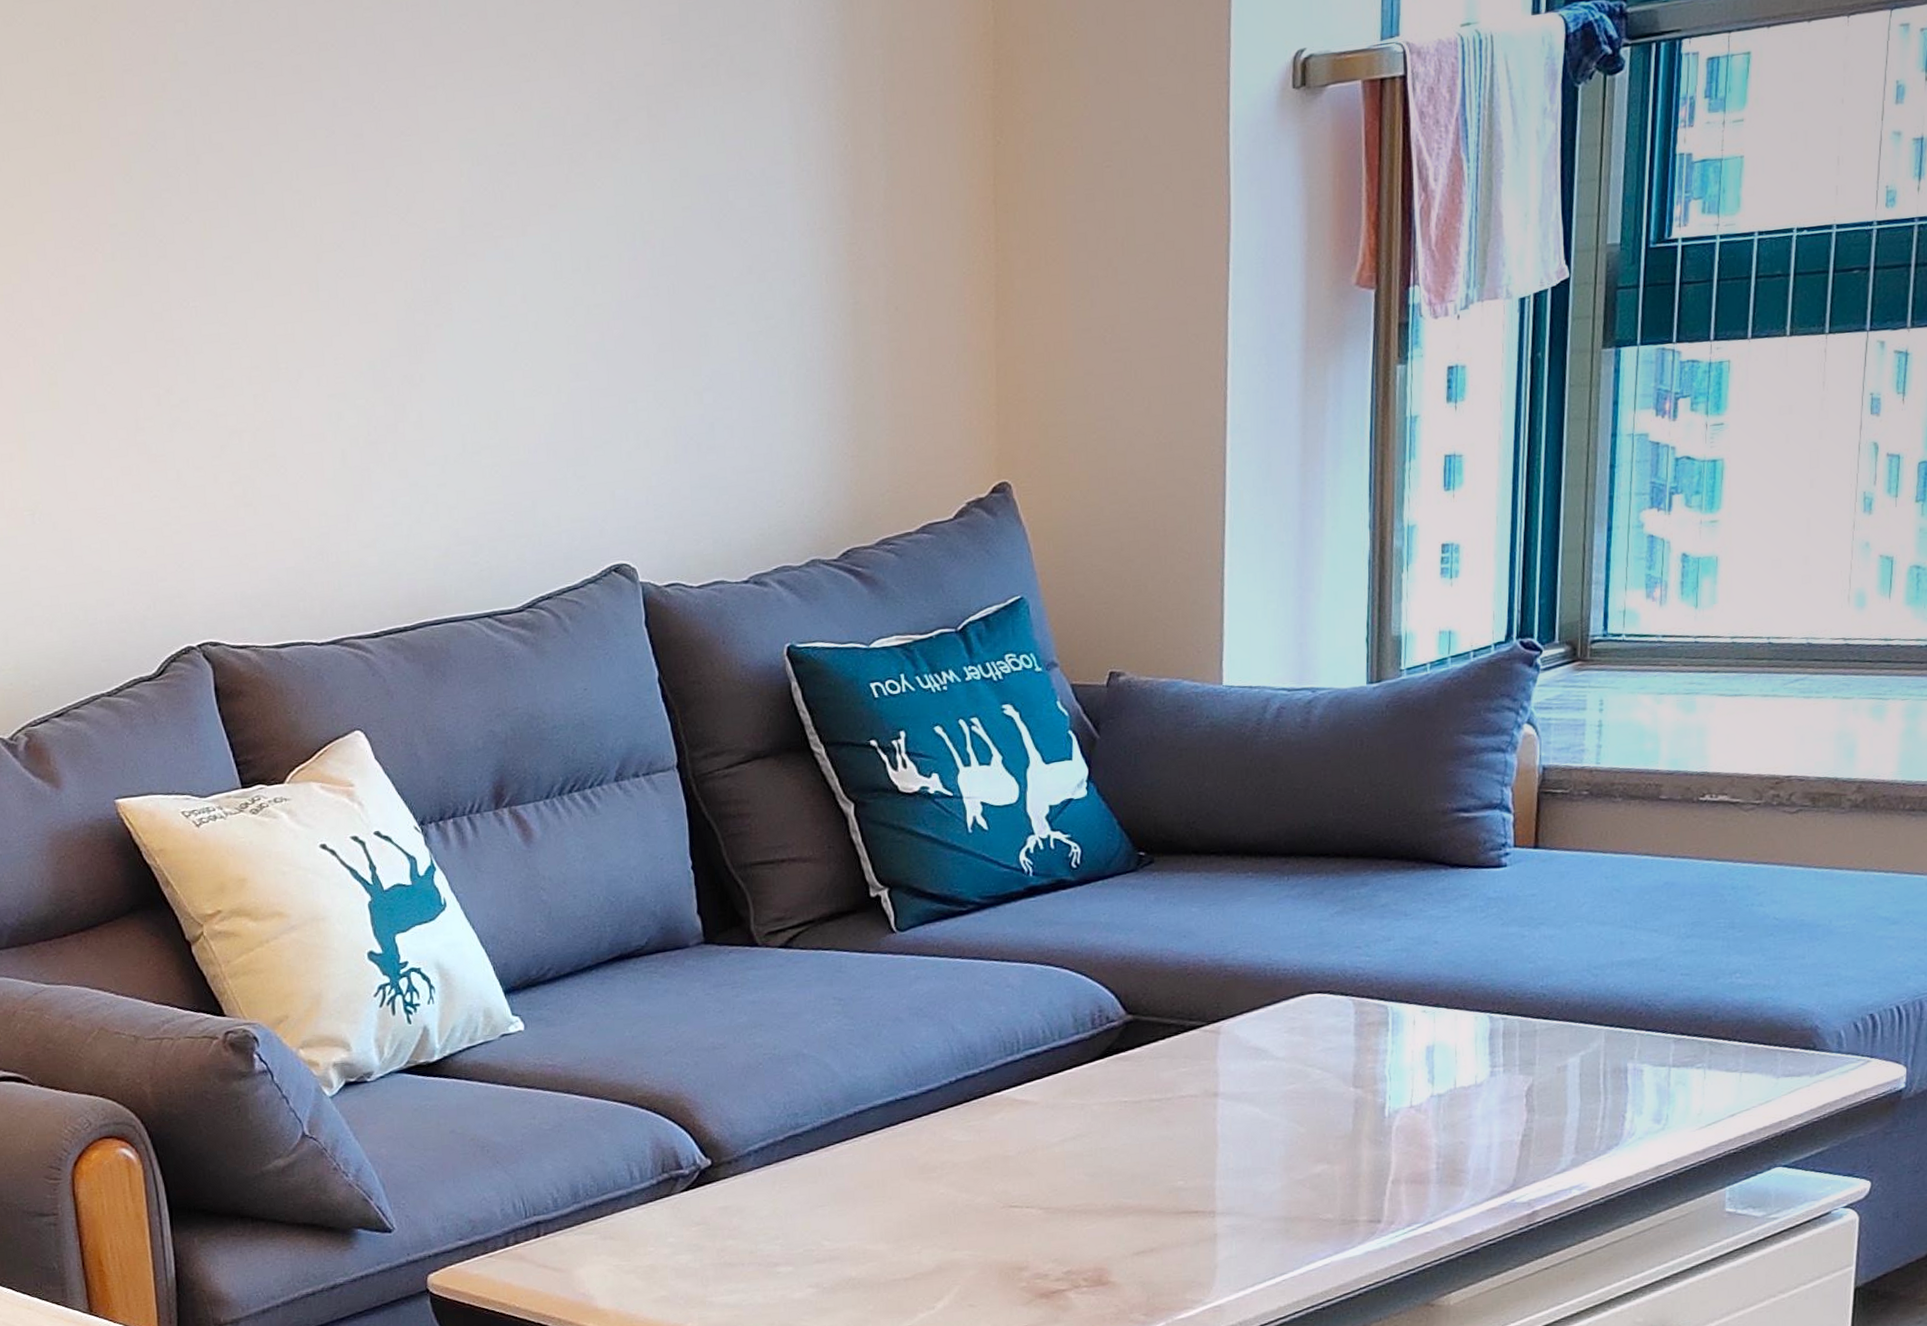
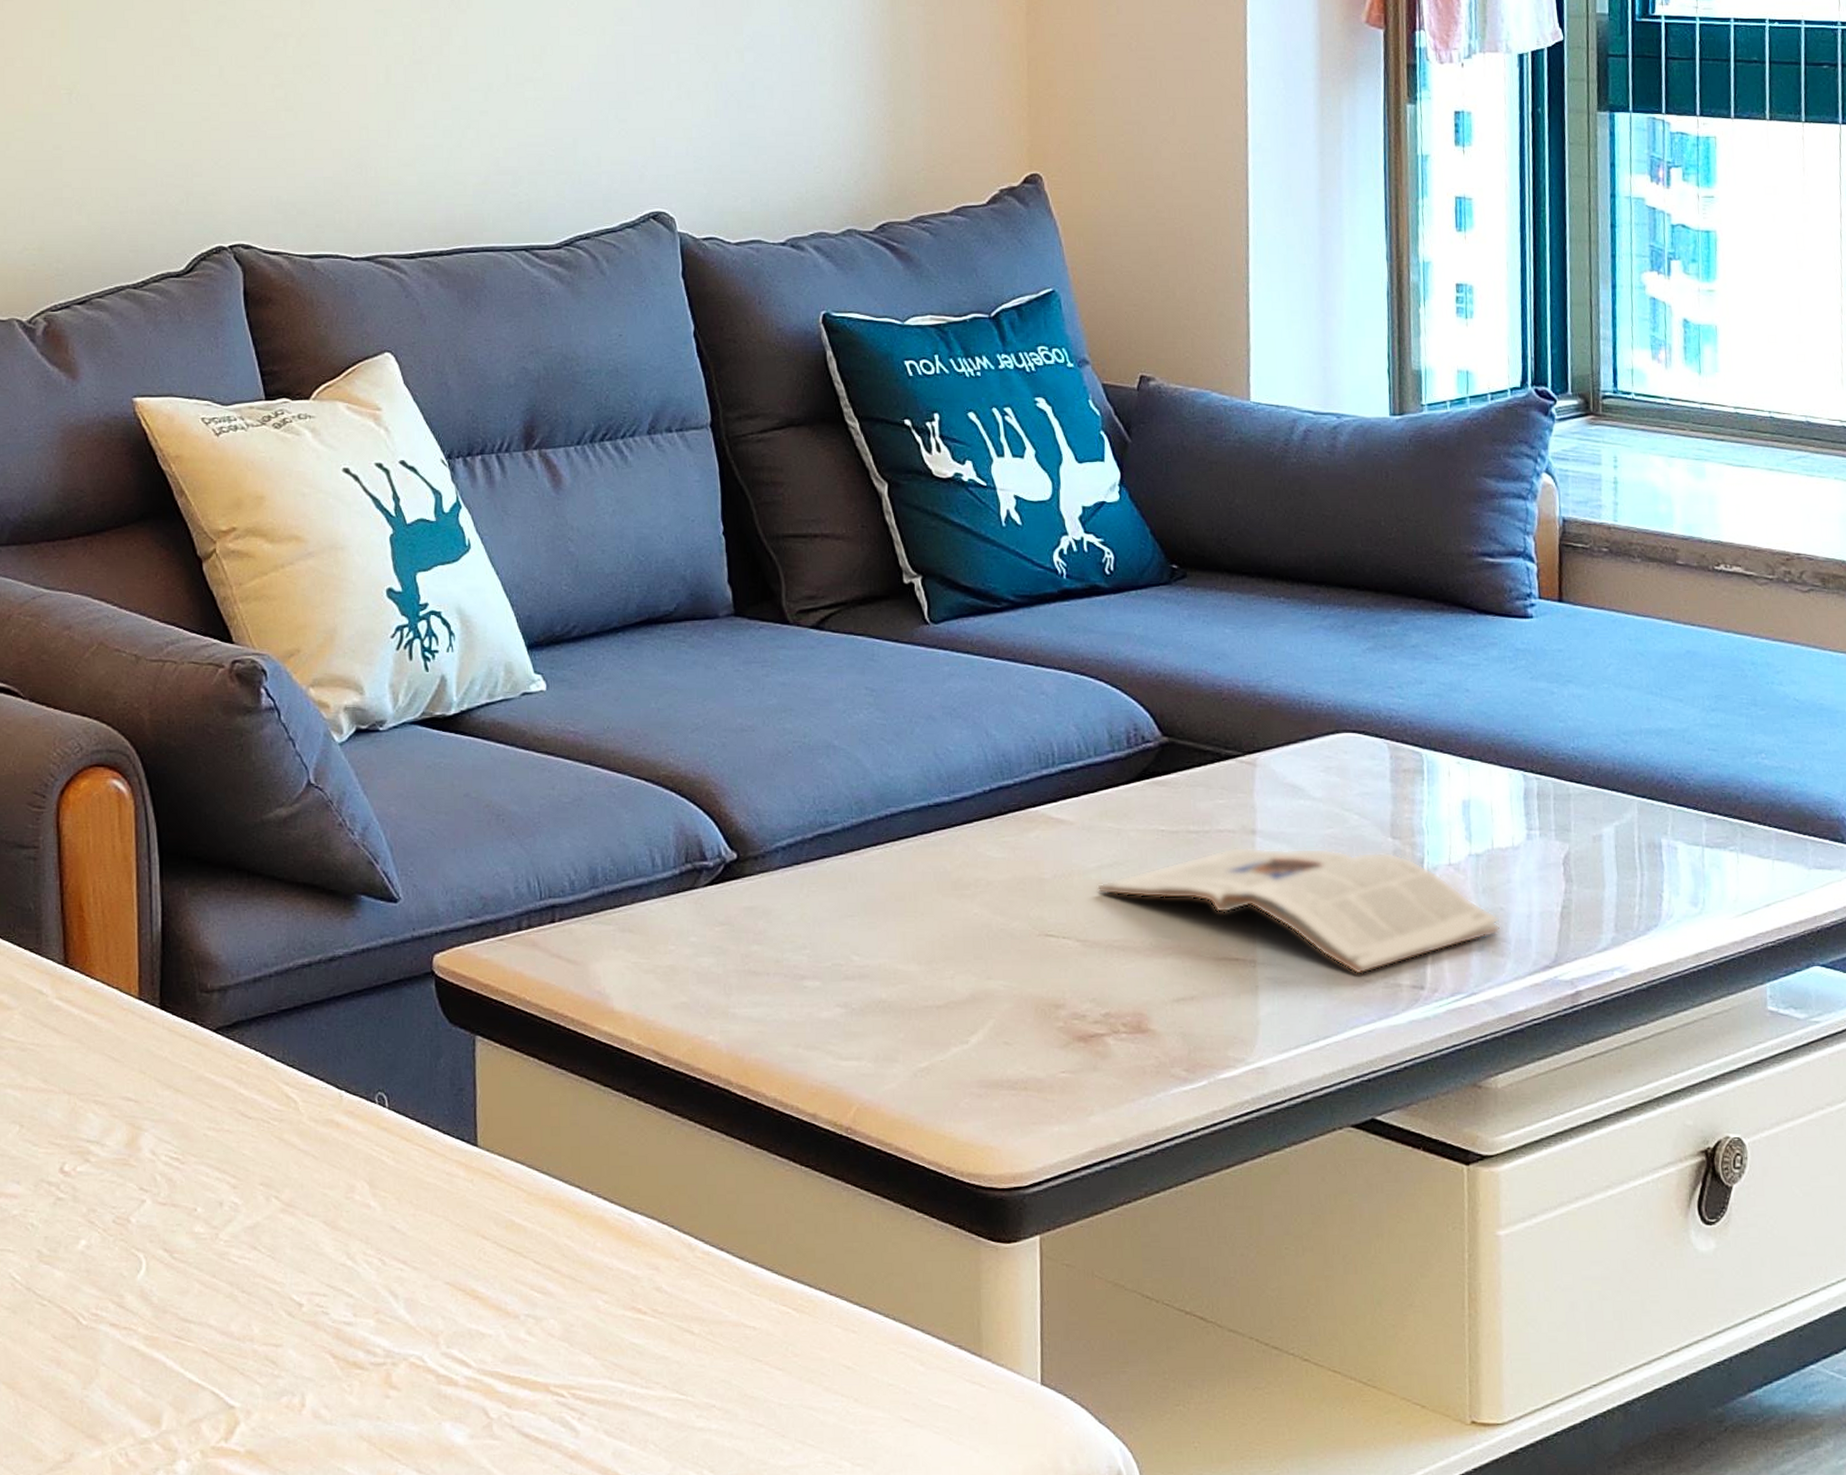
magazine: none [1060,1100,1460,1216] -> present [1097,846,1501,975]

